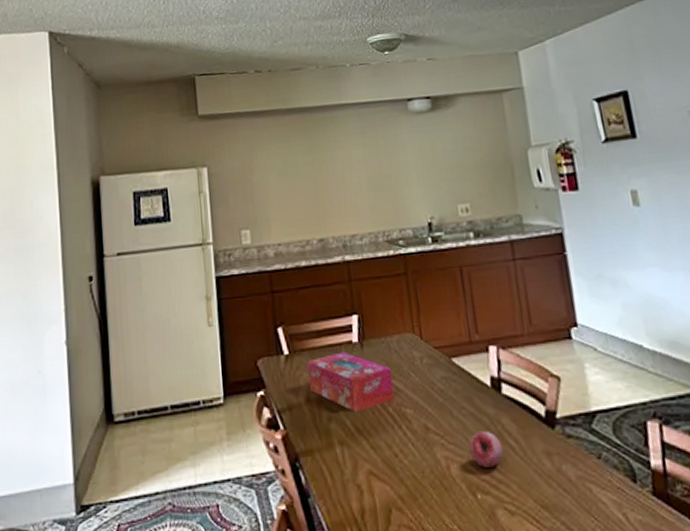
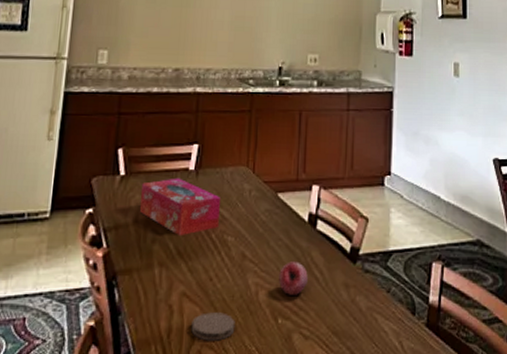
coaster: none [384,490,432,521] -> present [191,312,235,341]

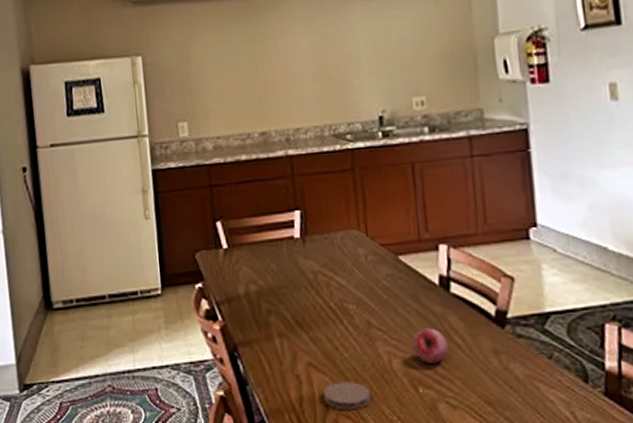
tissue box: present [139,178,222,237] -> none [247,247,336,307]

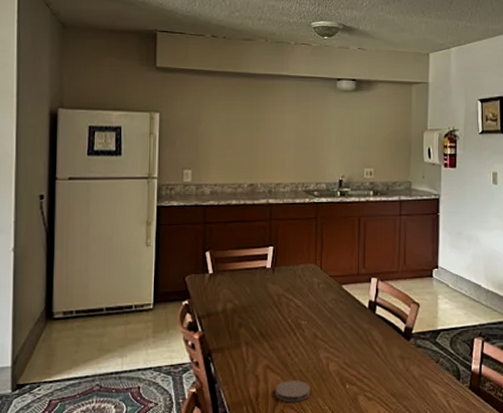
fruit: present [412,328,448,363] -> none [345,340,369,366]

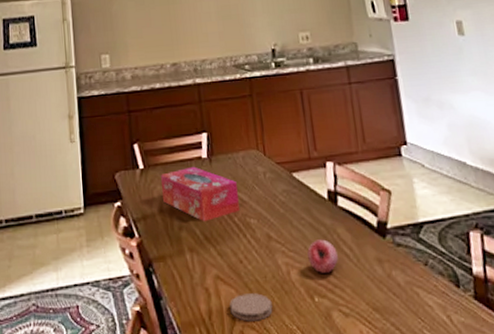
tissue box: none [226,274,295,322] -> present [161,166,240,222]
fruit: none [345,340,369,366] -> present [307,239,338,273]

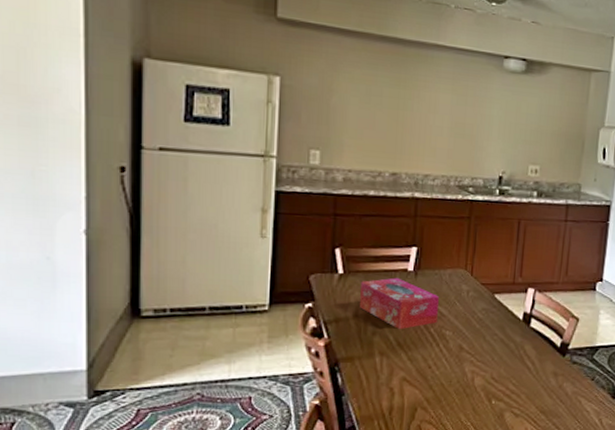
coaster: present [229,293,273,321] -> none [411,394,453,417]
fruit: present [307,239,338,273] -> none [493,353,521,381]

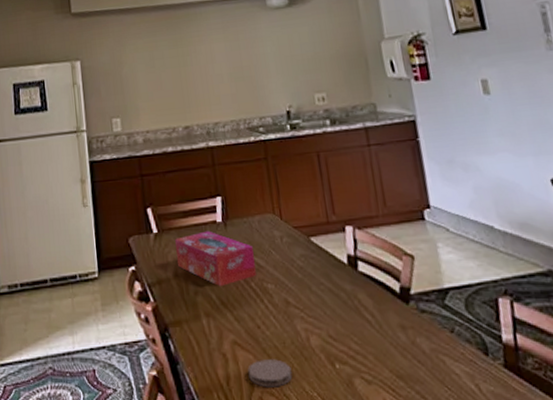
coaster: none [411,394,453,417] -> present [248,359,293,388]

